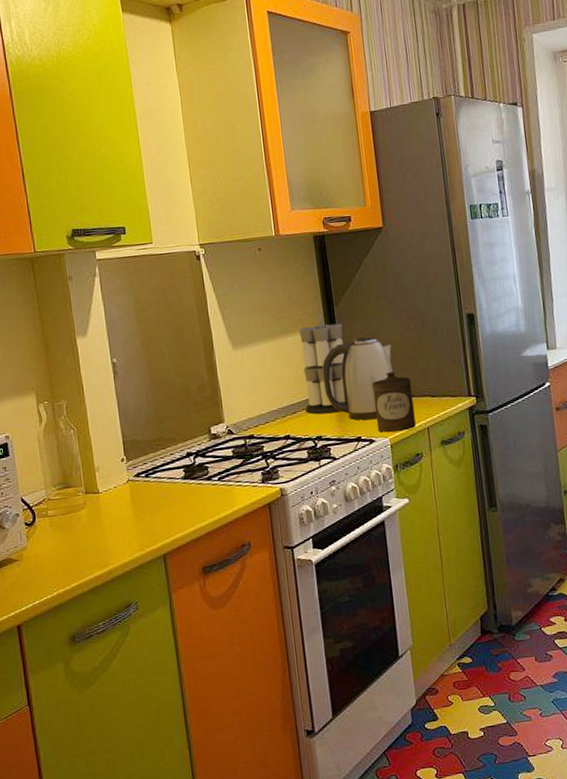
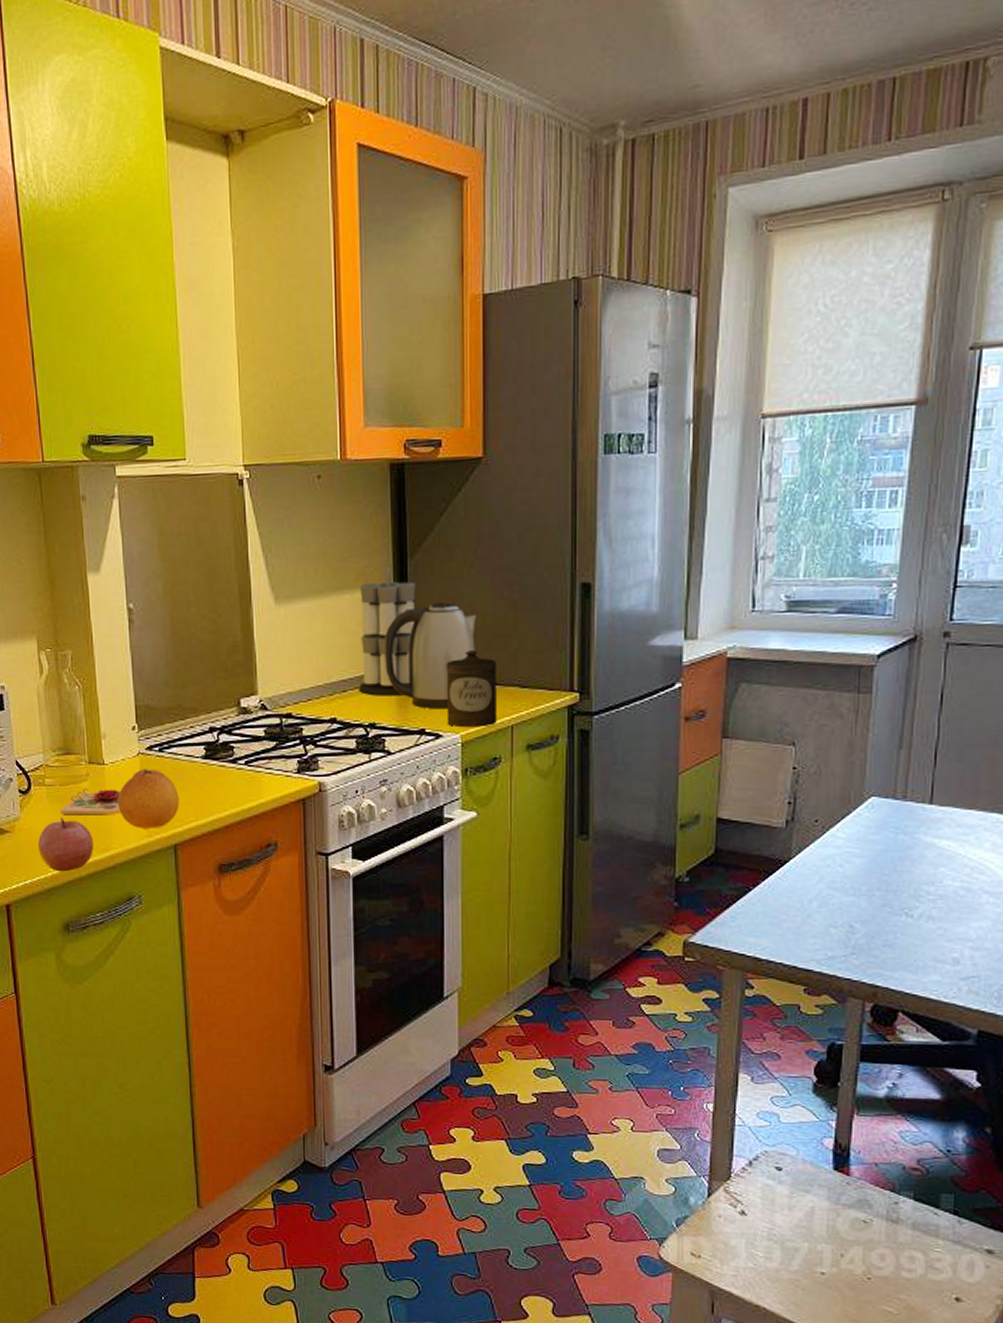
fruit: none [43,542,94,591] -> present [37,817,95,872]
cutting board: none [62,513,116,540] -> present [60,787,121,814]
fruit: none [112,492,166,544] -> present [117,768,180,829]

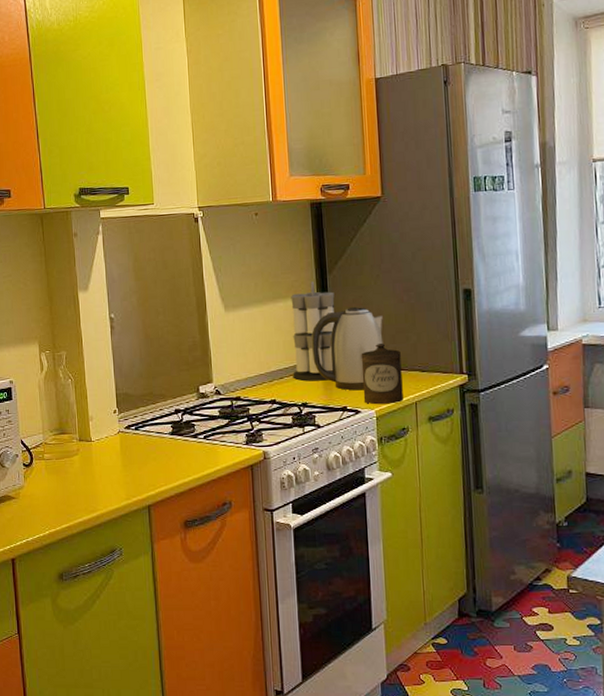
fruit: present [37,817,95,872] -> none [38,485,84,530]
cutting board: present [60,787,121,814] -> none [56,460,105,483]
fruit: present [117,768,180,829] -> none [102,443,152,493]

